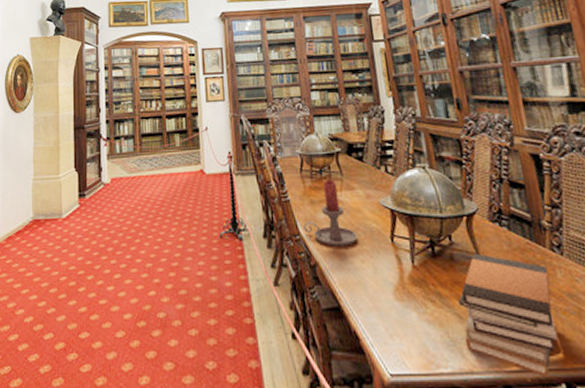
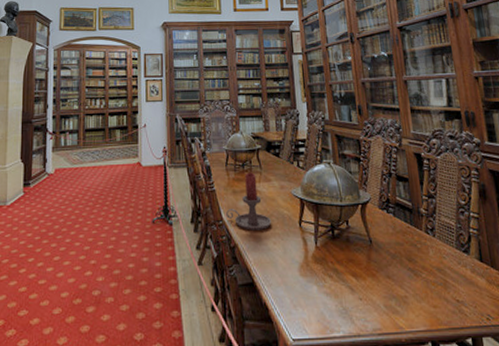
book stack: present [458,253,557,378] -> none [351,235,427,338]

